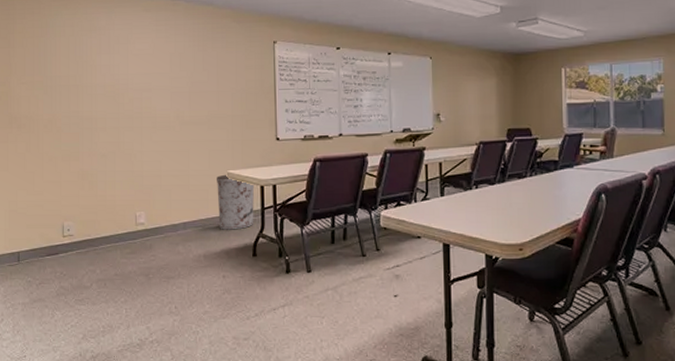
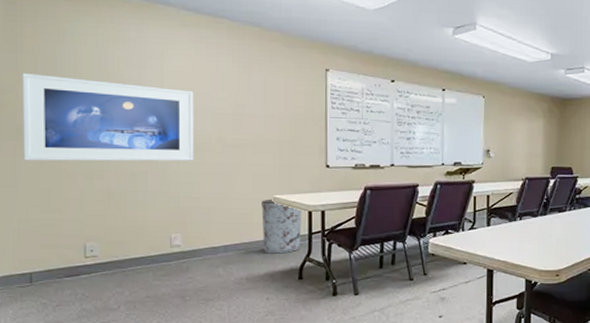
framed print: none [13,66,156,147] -> present [22,73,194,162]

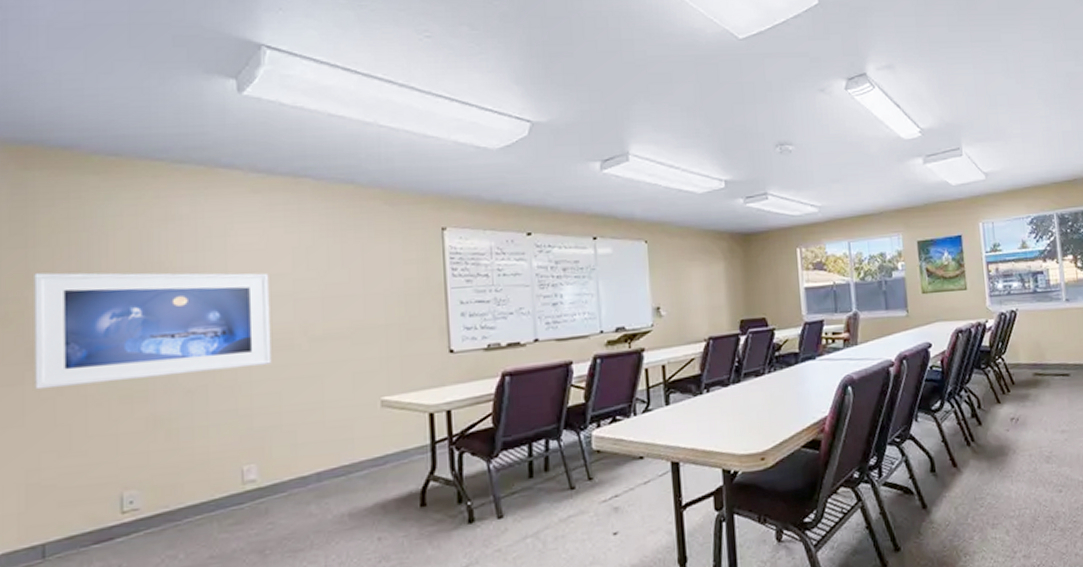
trash can: present [262,199,301,254] -> none [365,402,422,477]

